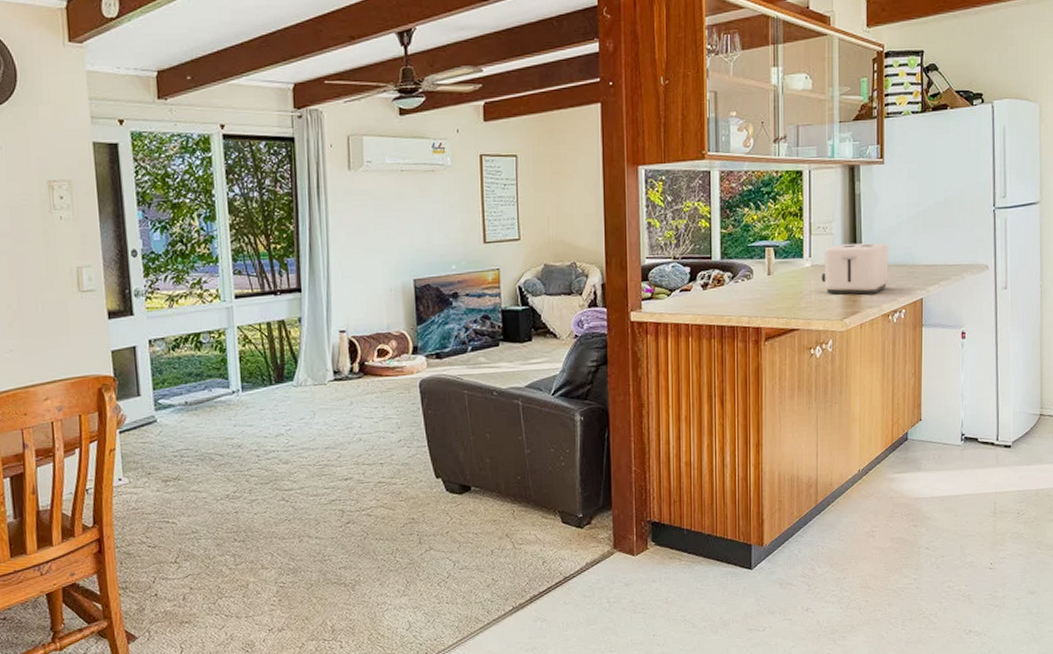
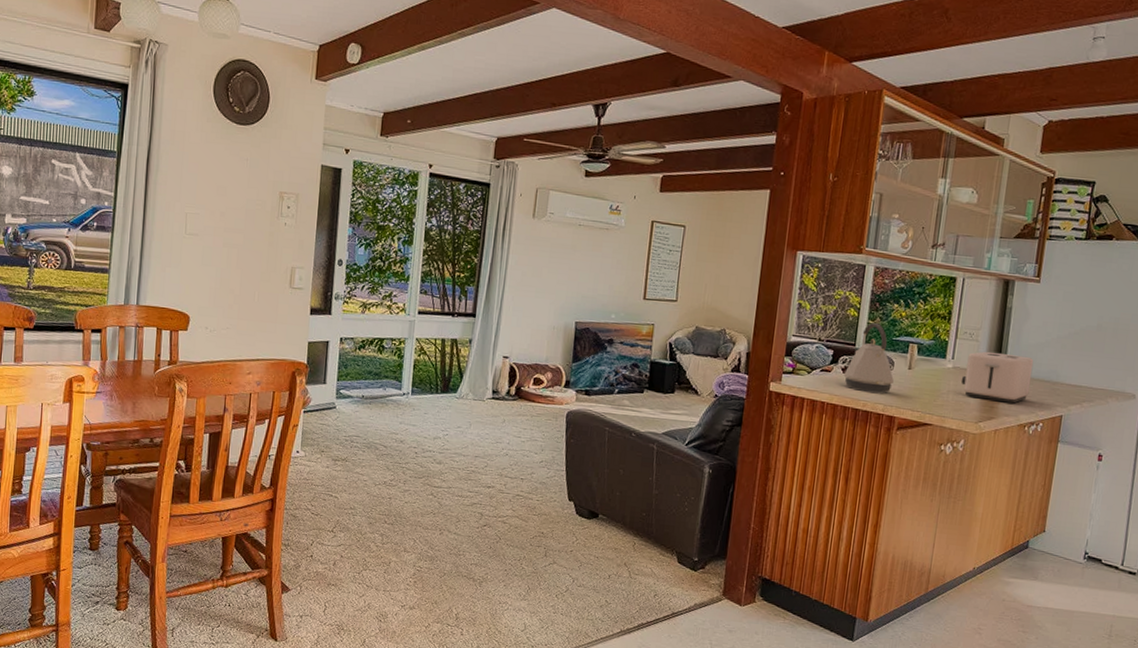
kettle: none [704,231,755,307] -> present [843,323,894,393]

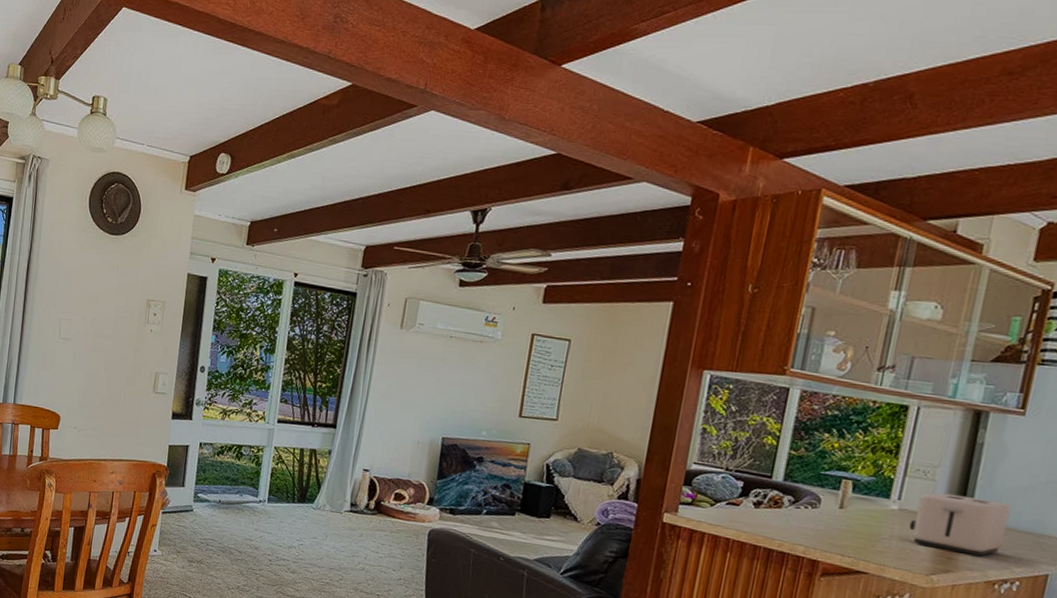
kettle: present [843,323,894,393] -> none [755,453,820,534]

